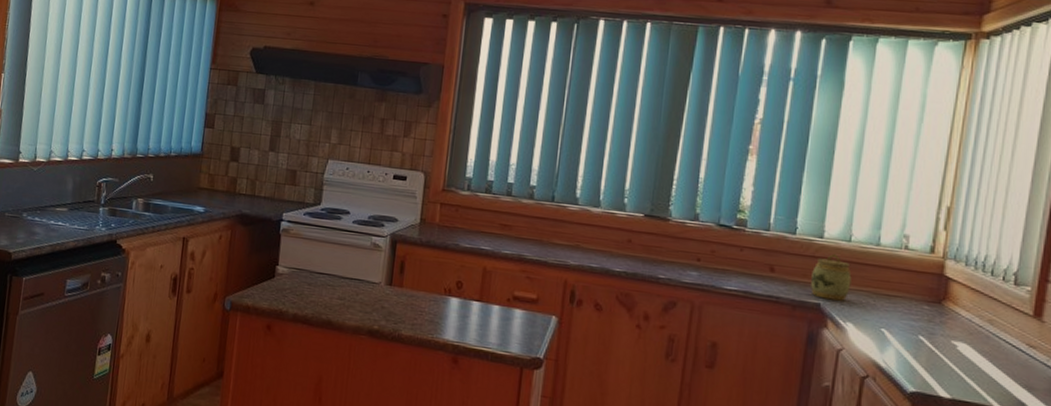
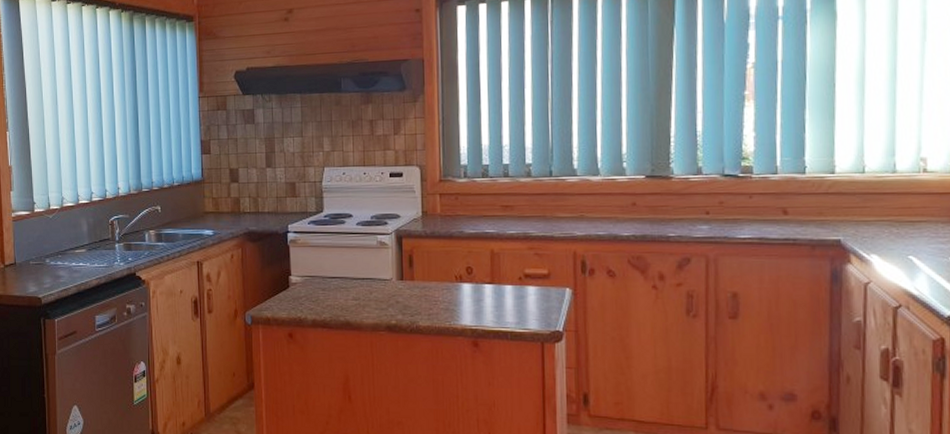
jar: present [811,254,852,301] -> none [827,187,871,234]

